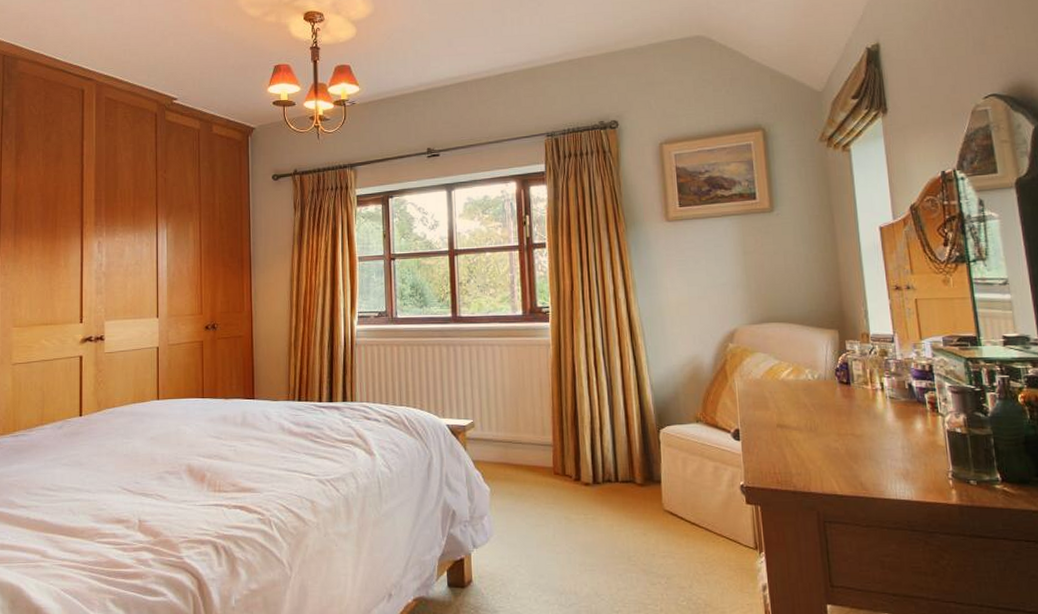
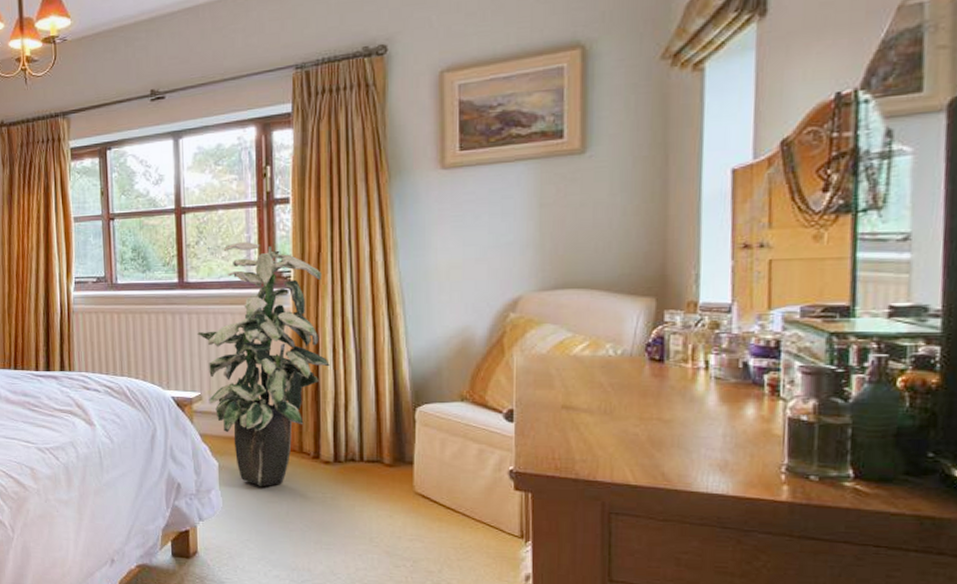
indoor plant: none [469,281,585,510] -> present [197,242,330,486]

